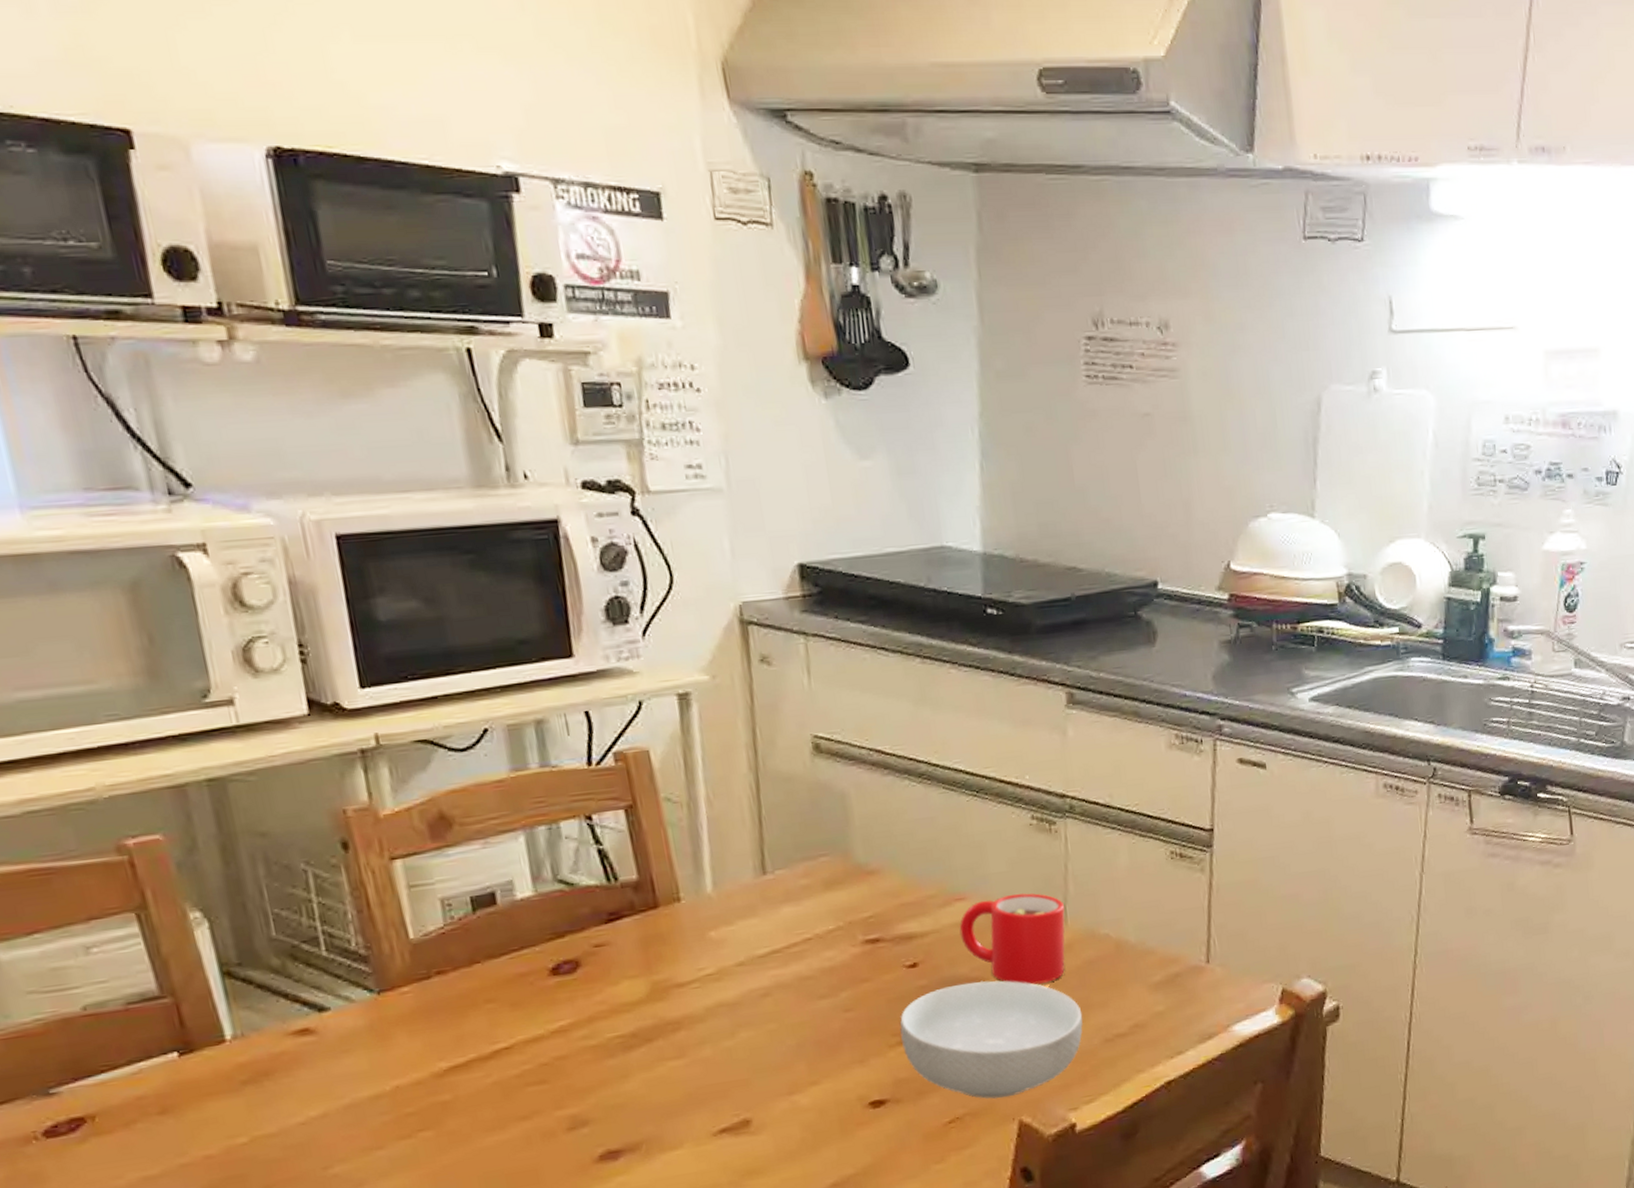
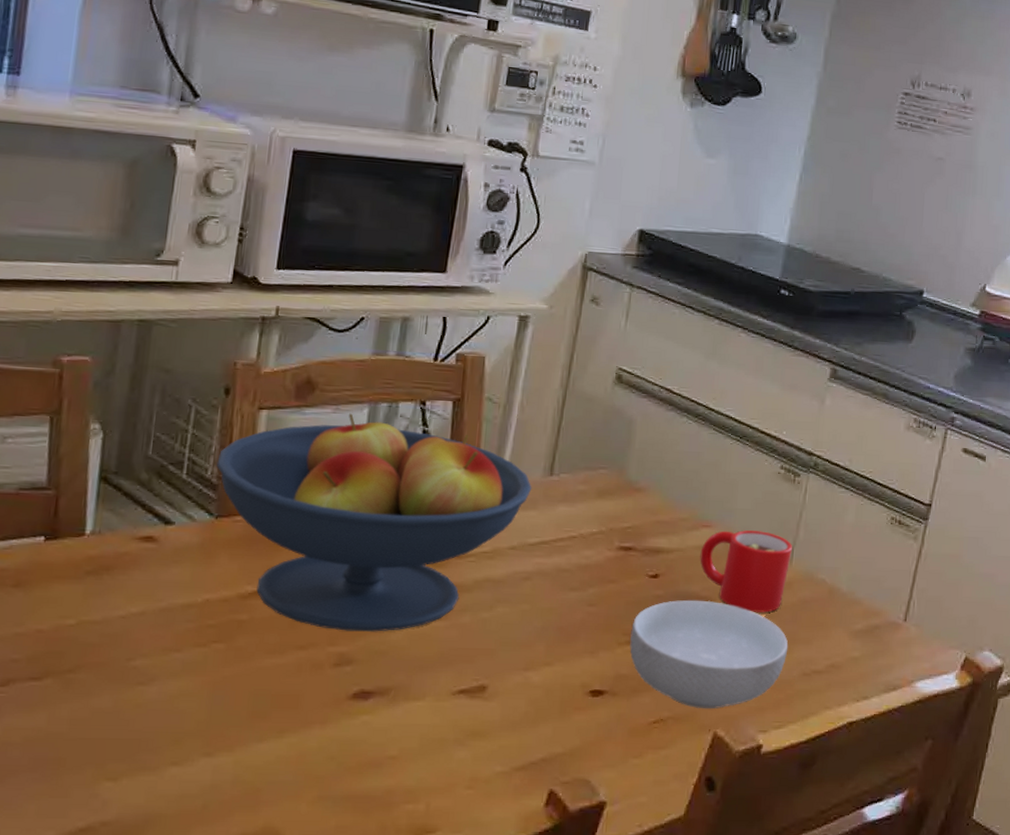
fruit bowl: none [358,845,746,1093] -> present [216,413,532,632]

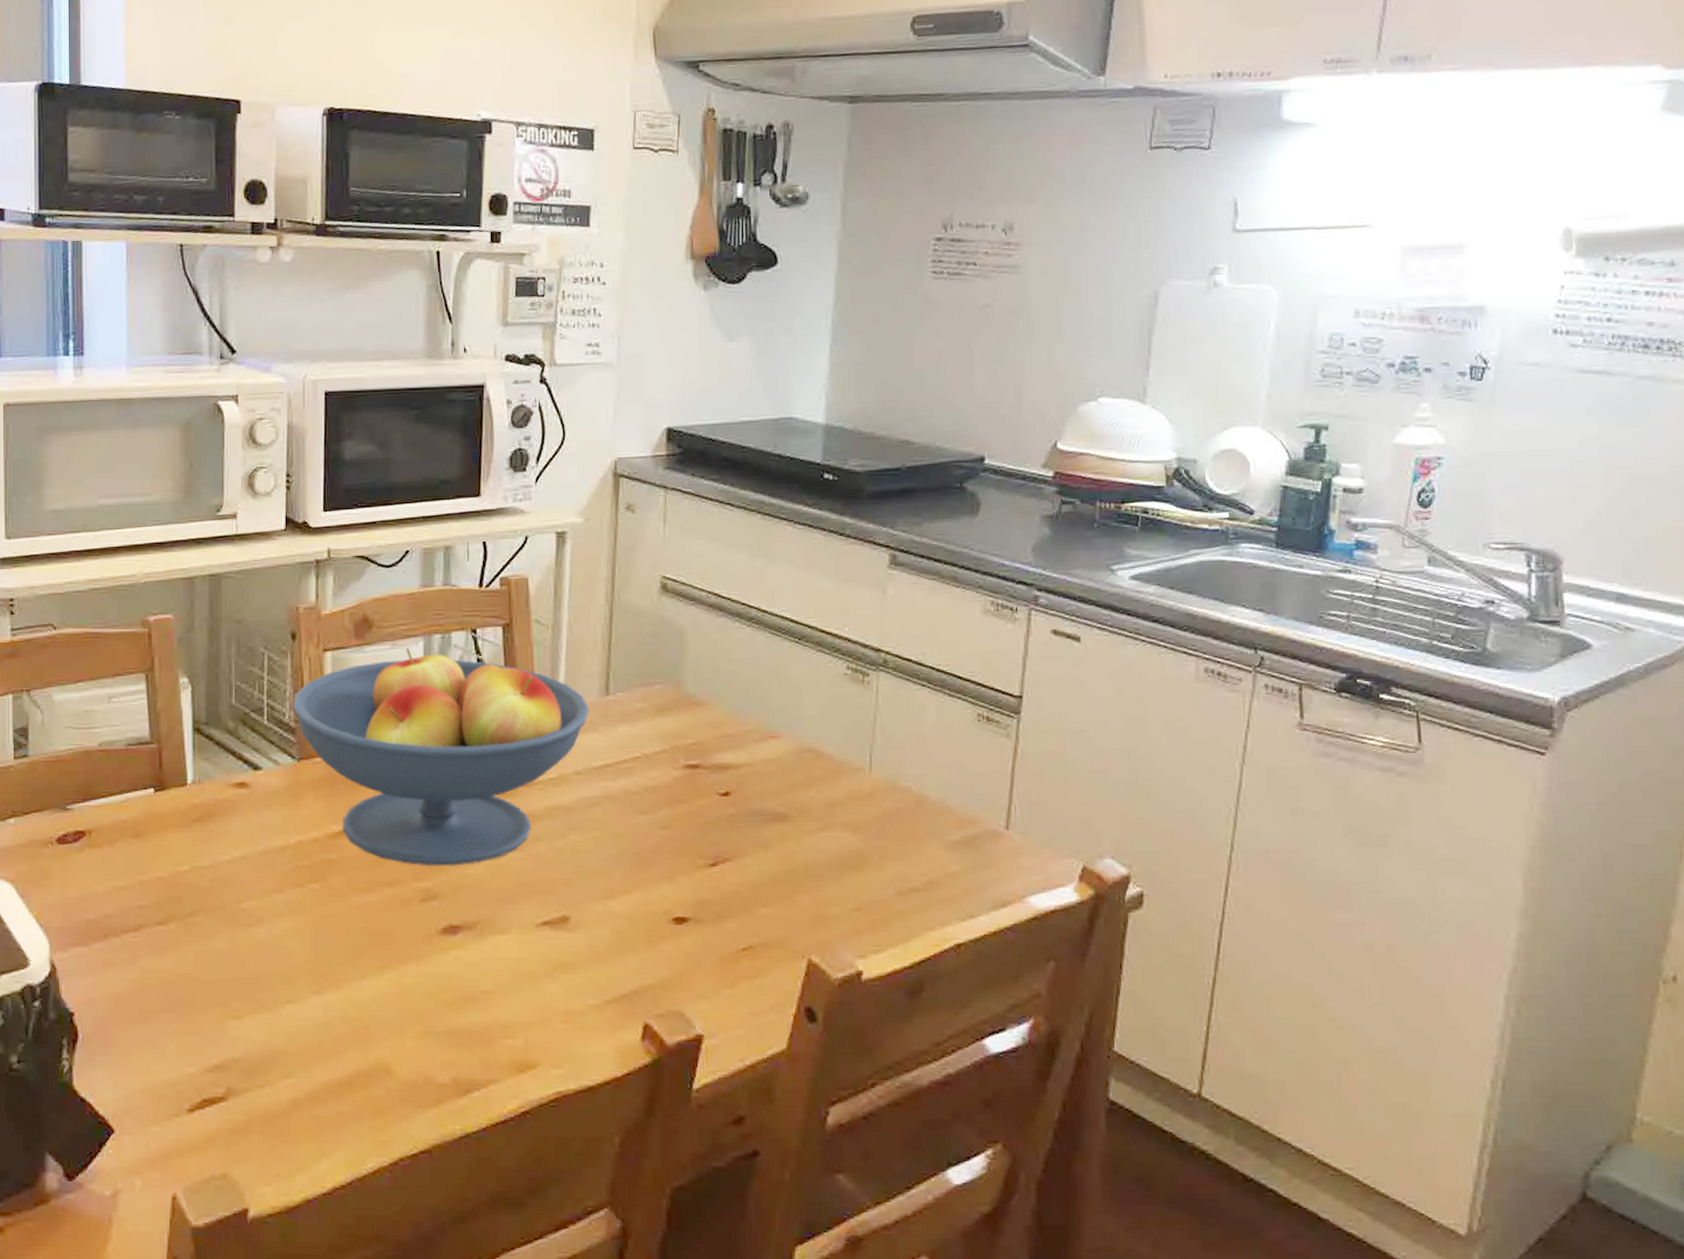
cereal bowl: present [630,600,789,709] -> none [708,817,879,934]
mug: present [700,530,793,613] -> none [771,738,871,828]

